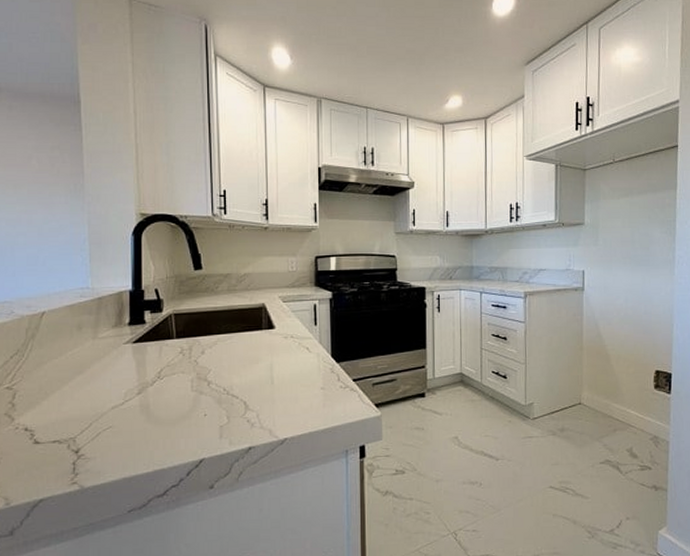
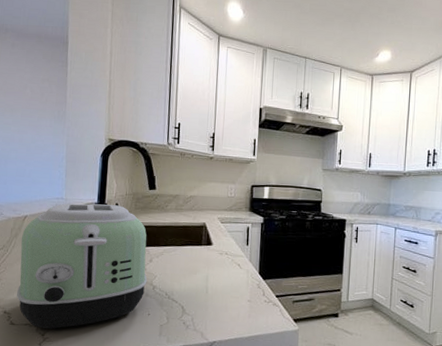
toaster: none [39,291,200,445] -> present [16,203,148,330]

